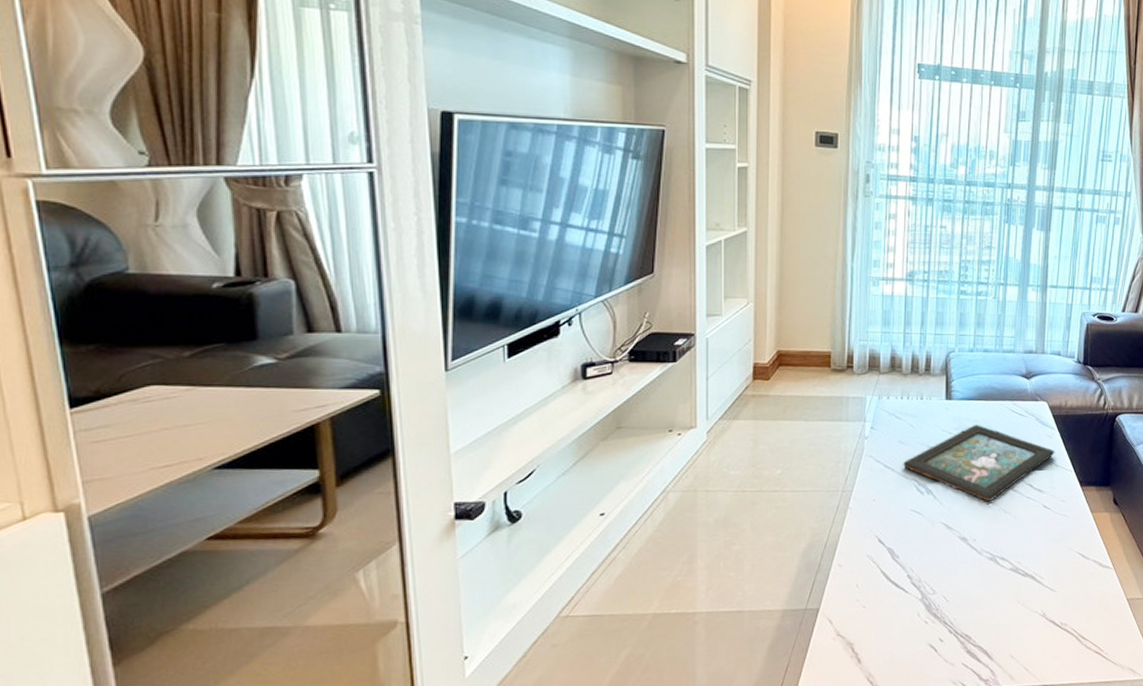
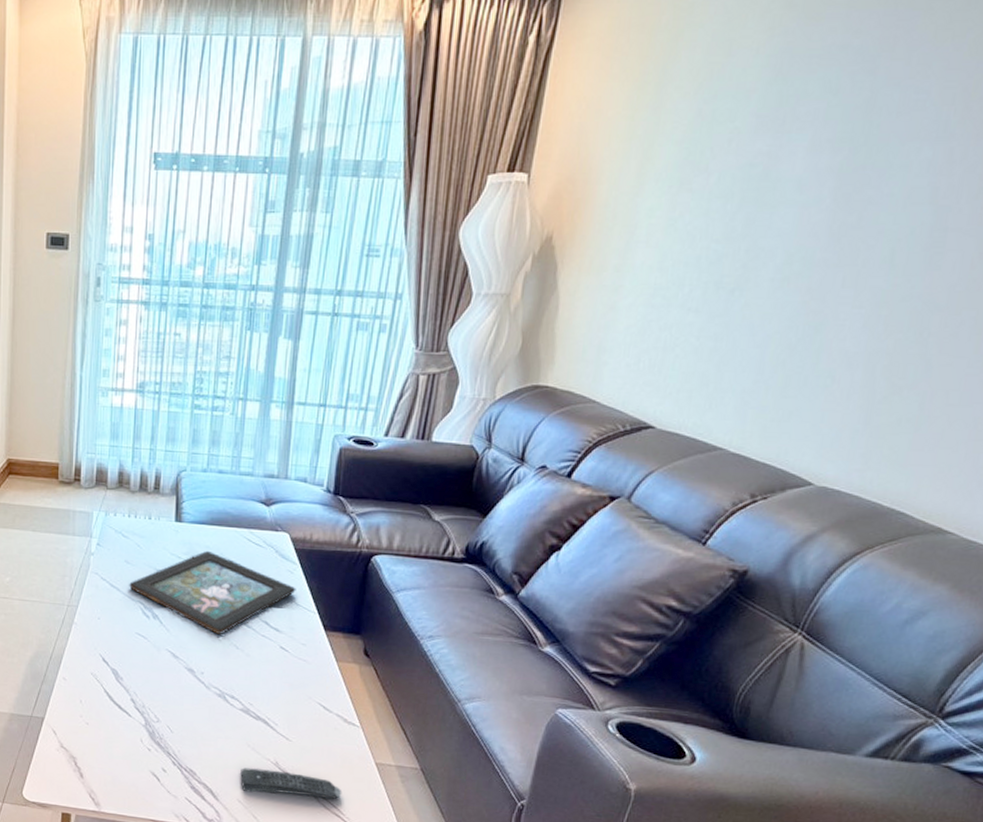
remote control: none [1012,621,1101,647] -> present [240,768,342,800]

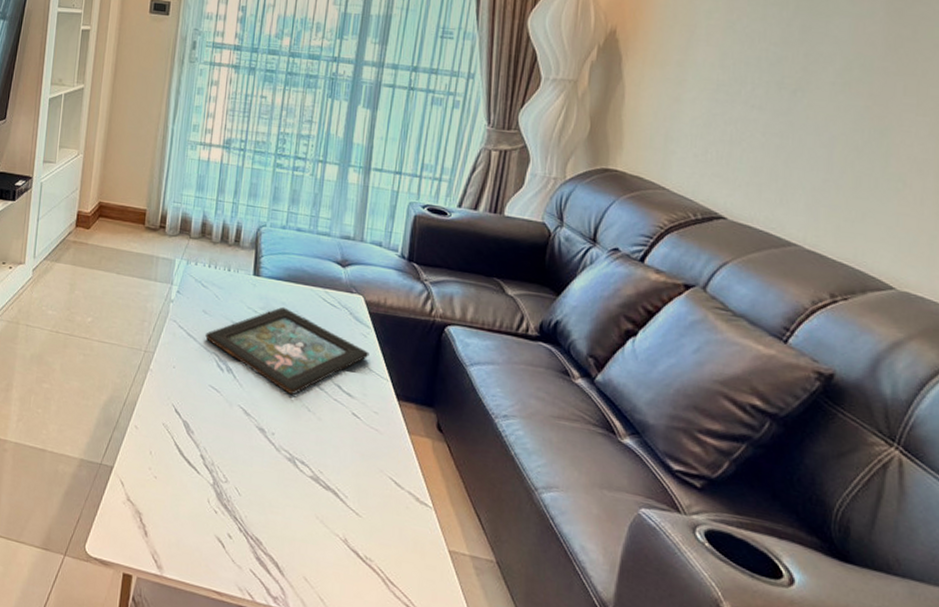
remote control: present [240,768,342,800] -> none [307,542,414,588]

